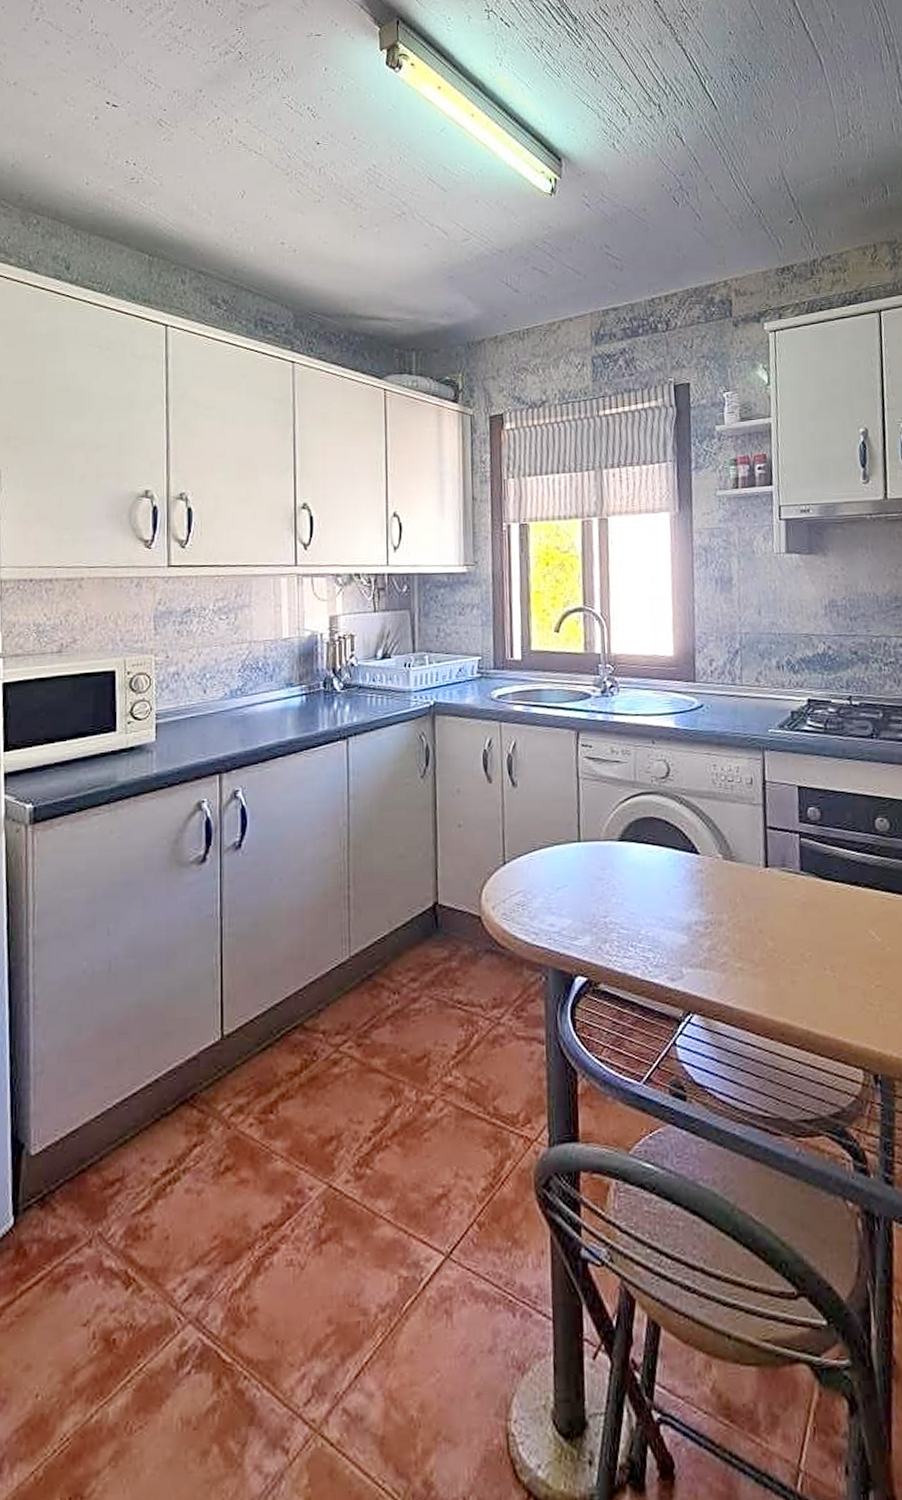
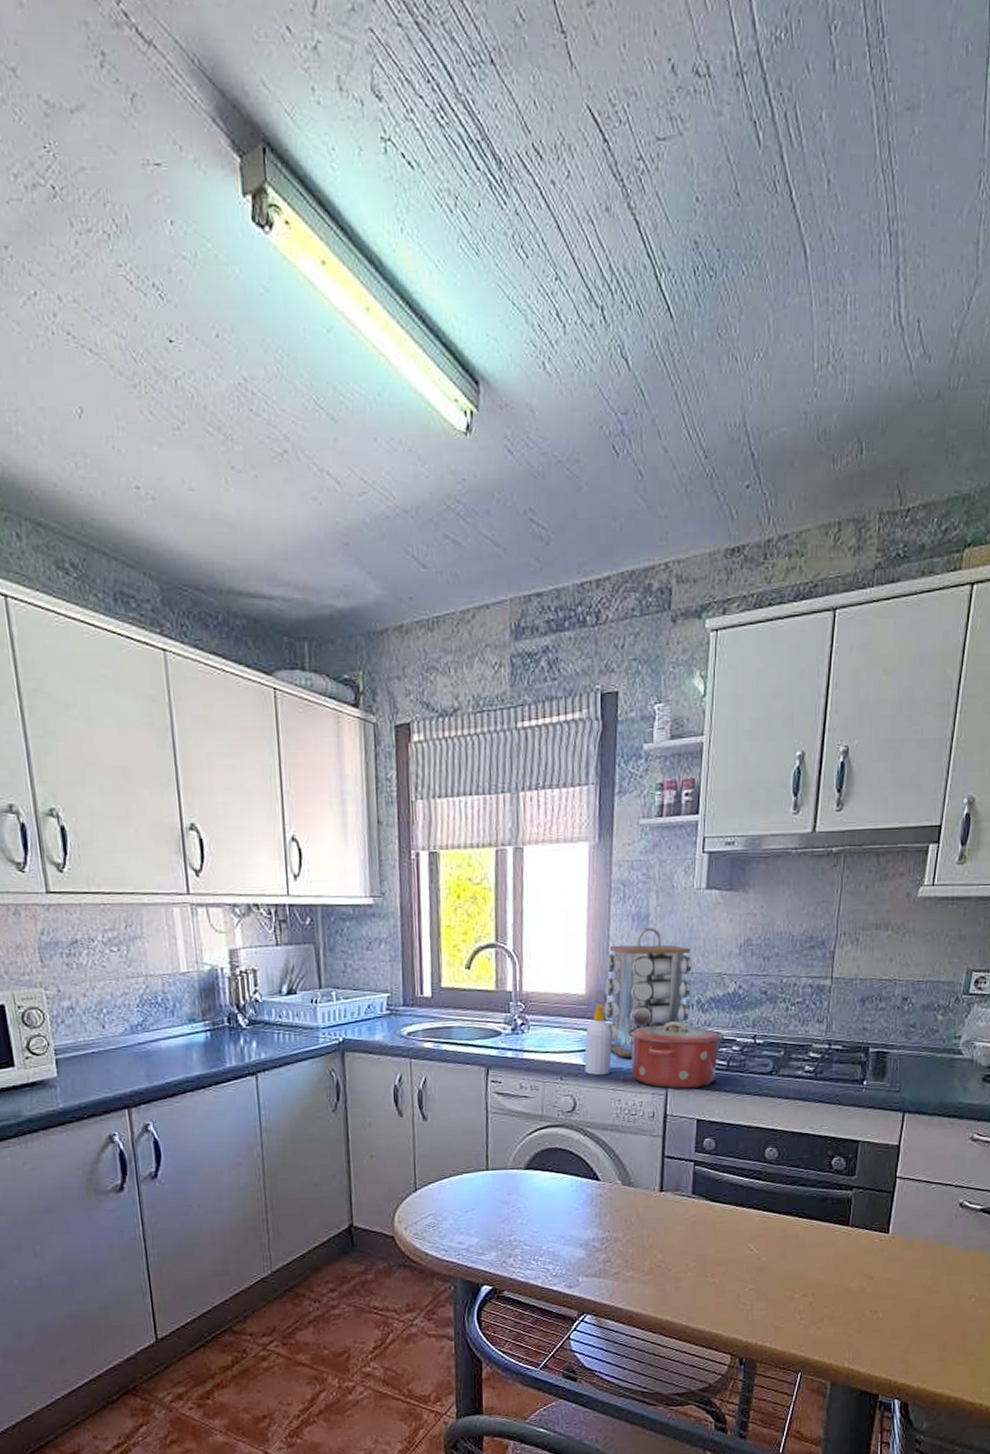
soap bottle: none [675,665,704,740] -> present [584,1004,612,1076]
spice rack: none [692,589,781,720] -> present [604,927,692,1057]
casserole: none [718,682,819,754] -> present [627,1021,725,1090]

